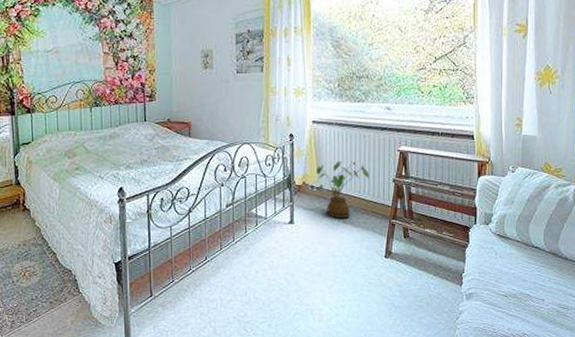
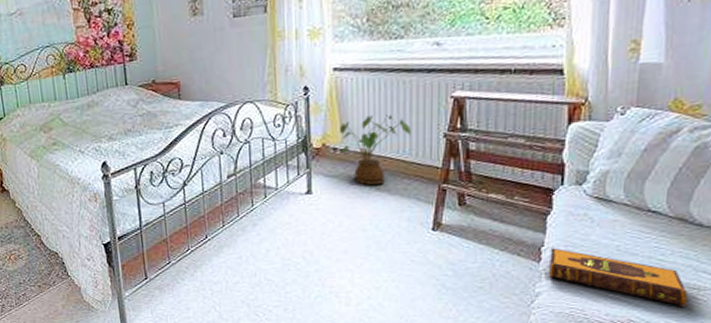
hardback book: none [468,274,560,323] -> present [549,248,688,307]

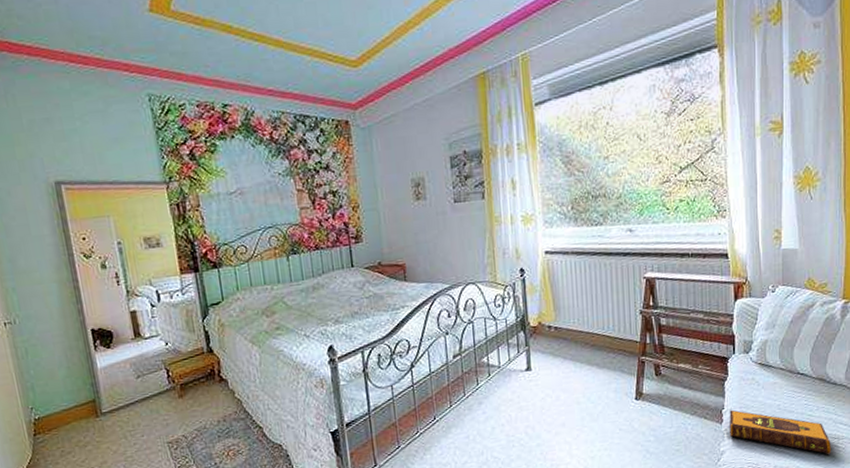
house plant: present [339,114,411,186] -> none [552,294,613,361]

